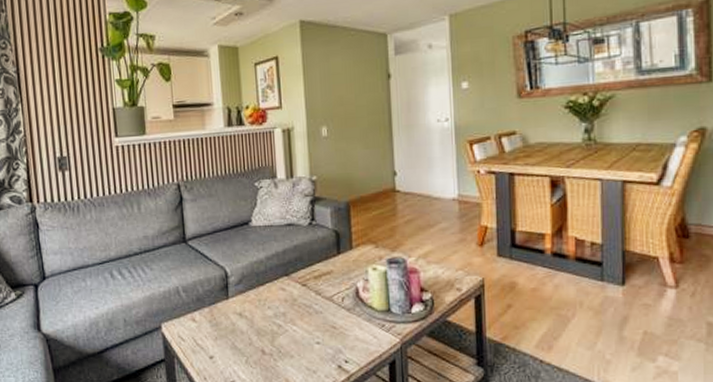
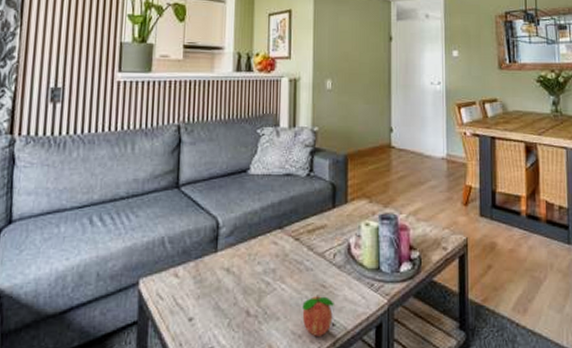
fruit: none [314,335,346,372] -> present [302,295,334,336]

